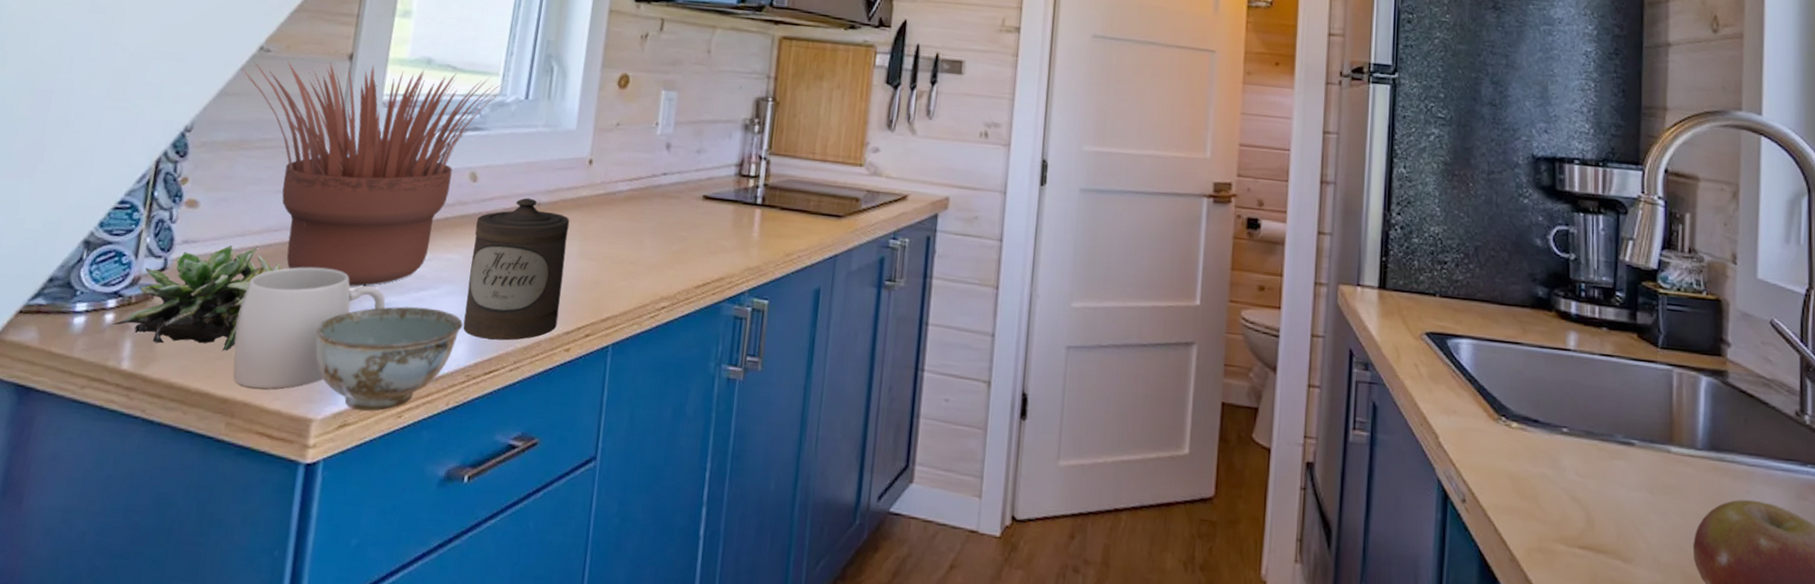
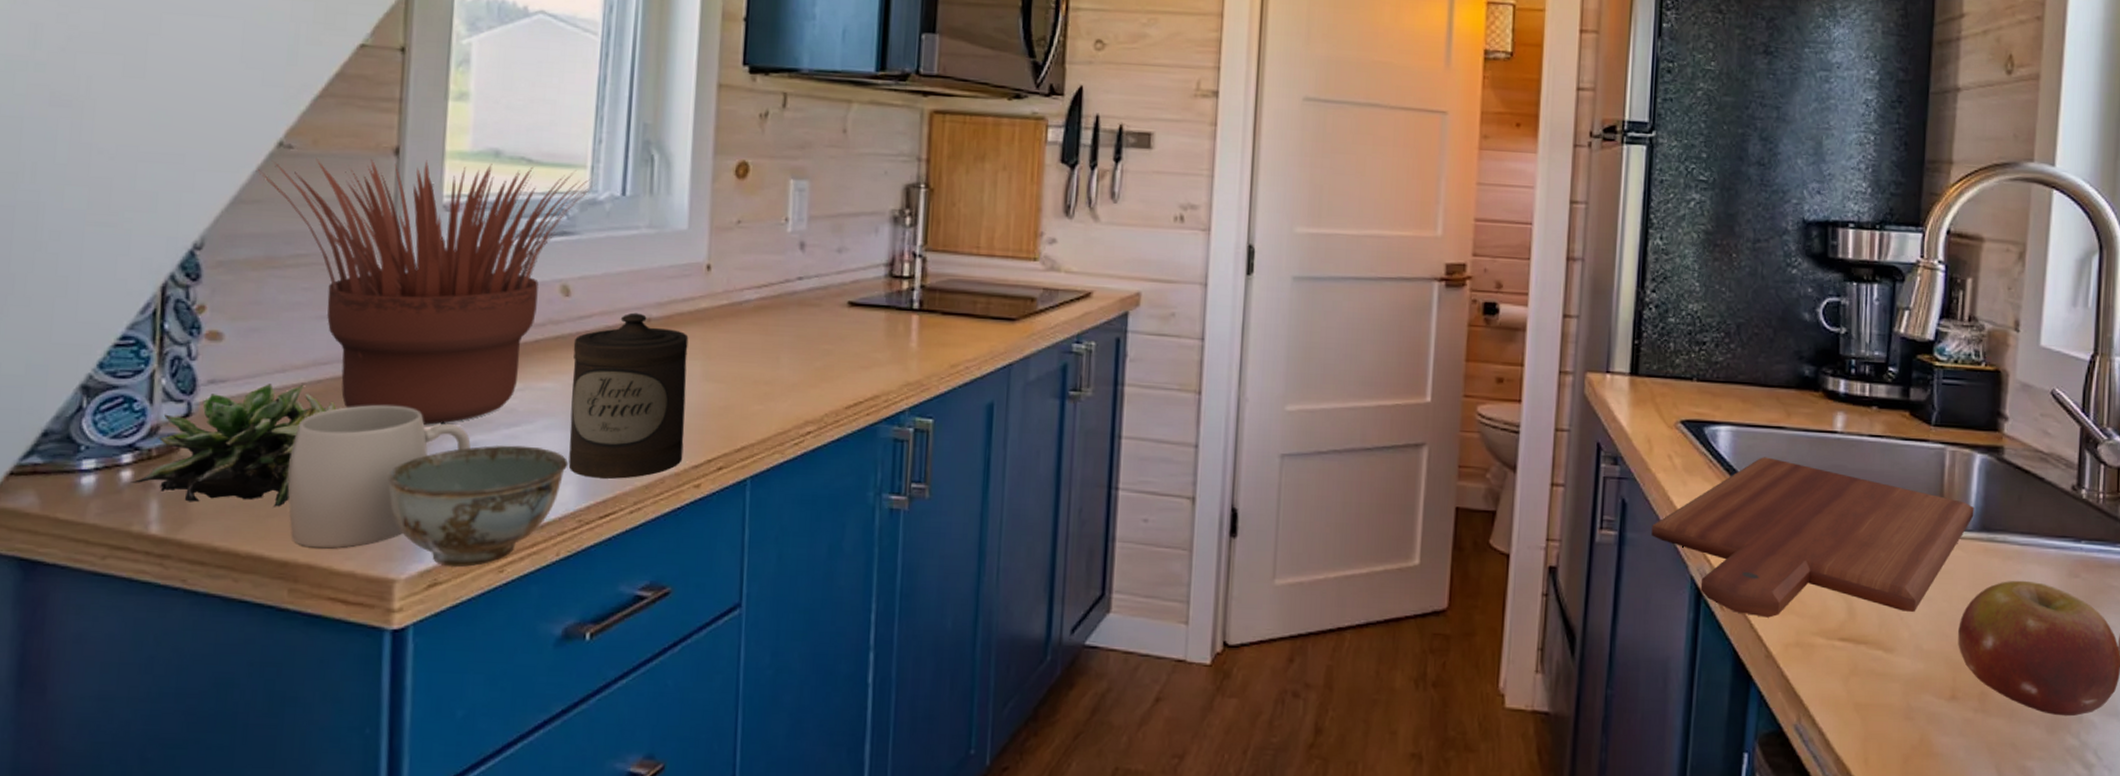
cutting board: none [1400,369,1703,525] -> present [1651,457,1974,618]

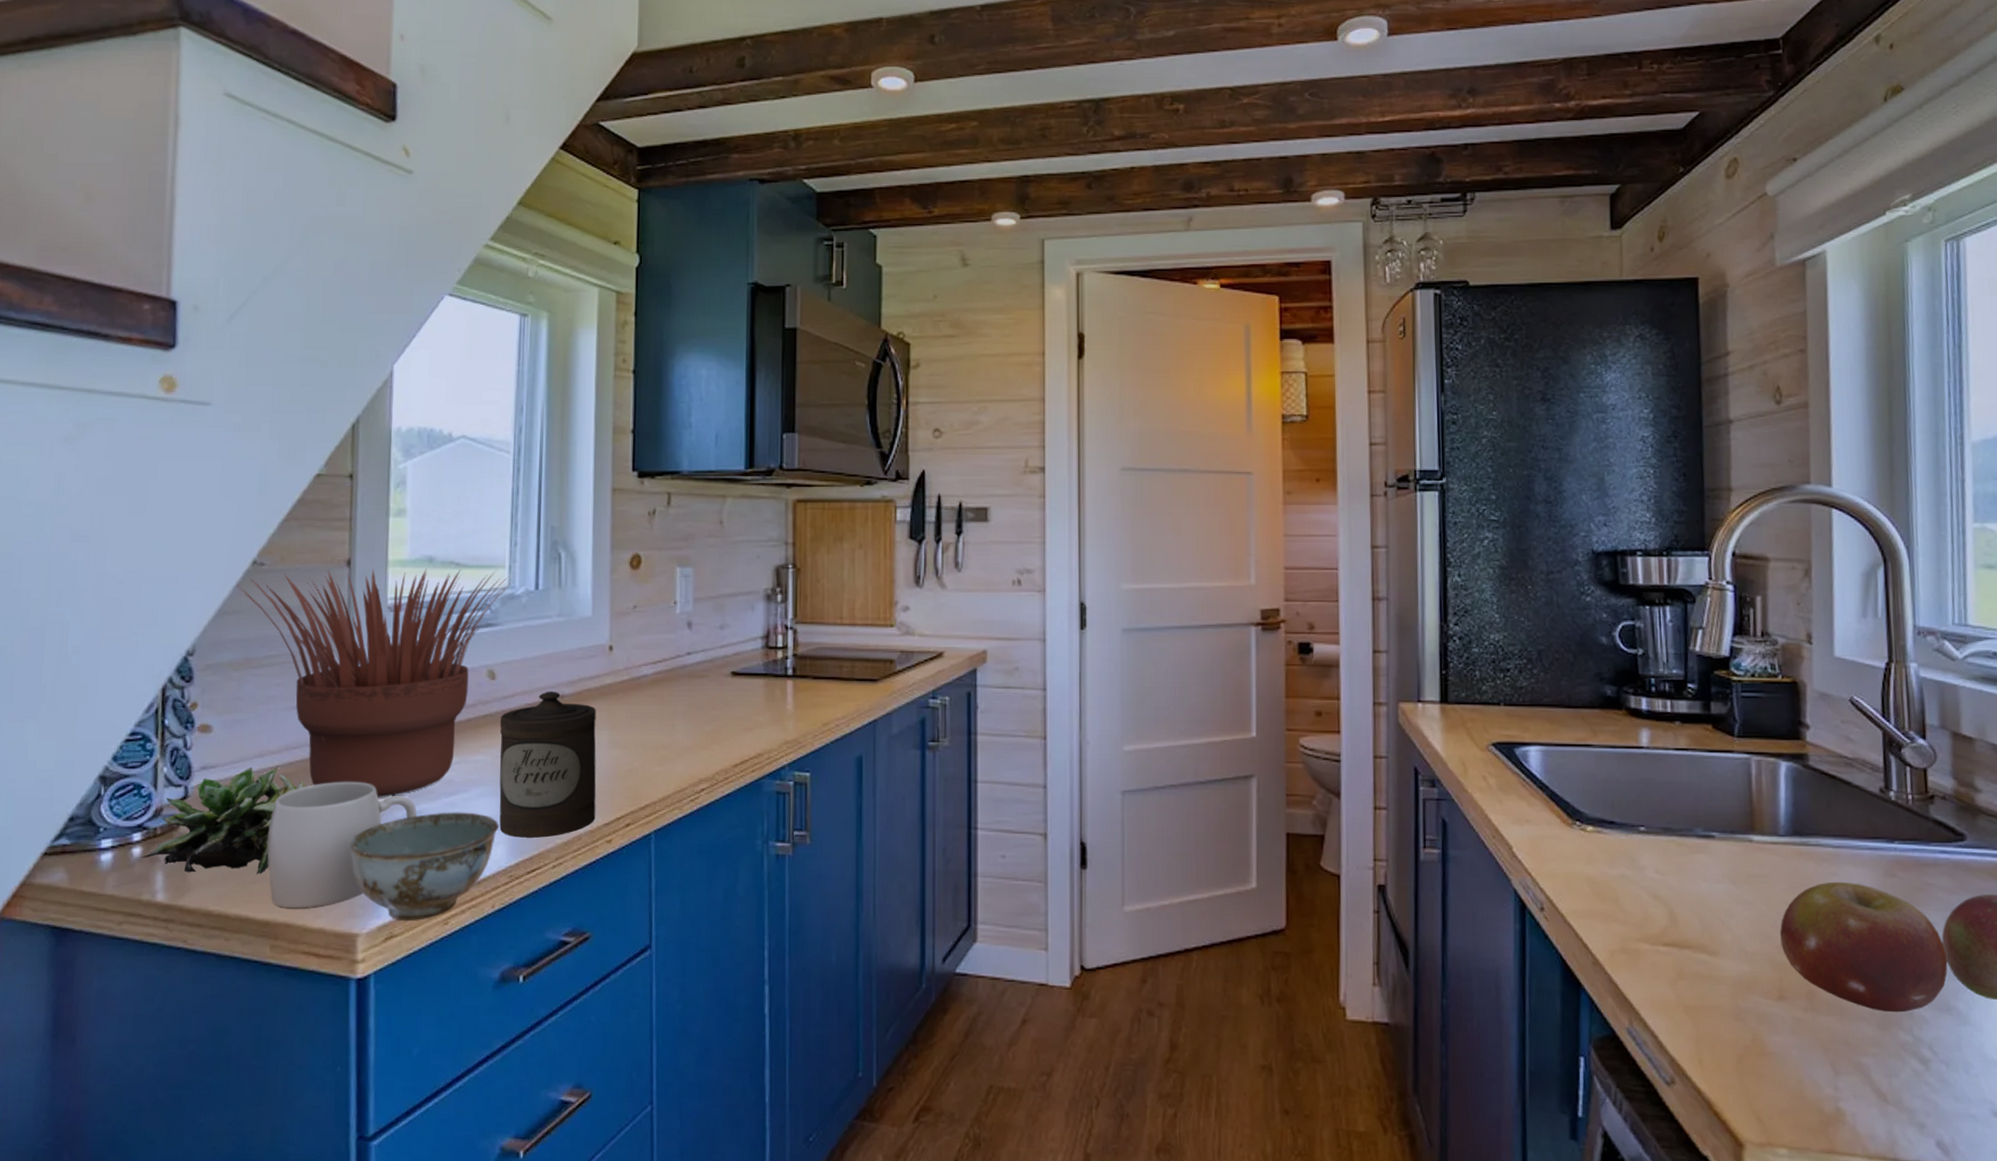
cutting board: present [1651,457,1974,618] -> none [1472,774,1785,926]

